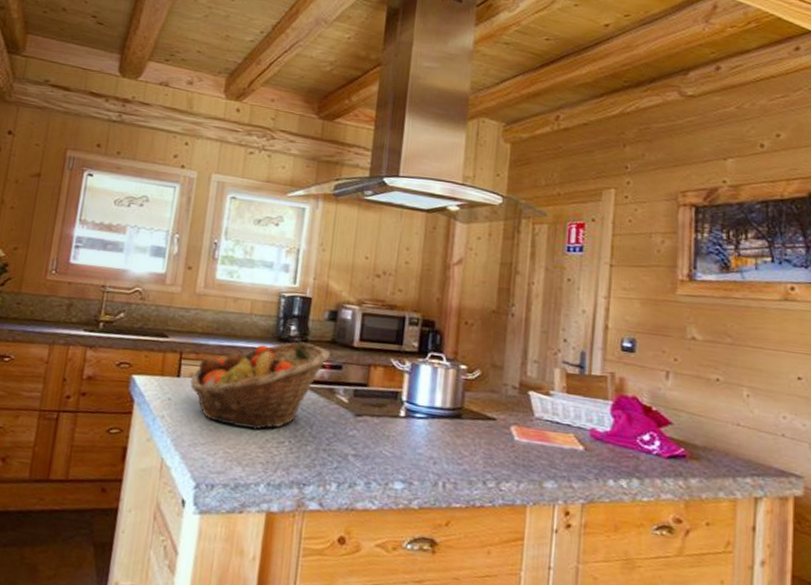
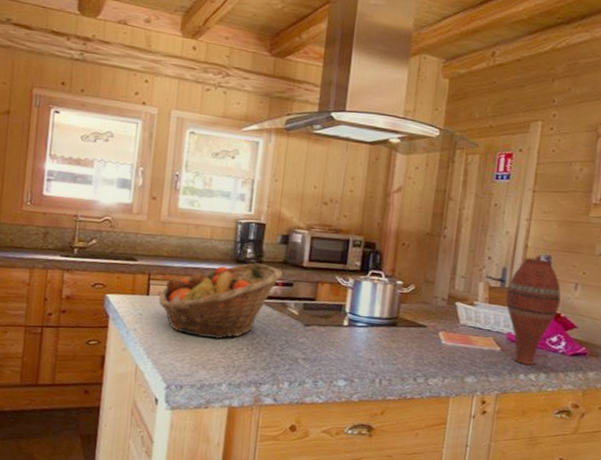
vase: none [585,338,651,470] -> present [505,256,561,366]

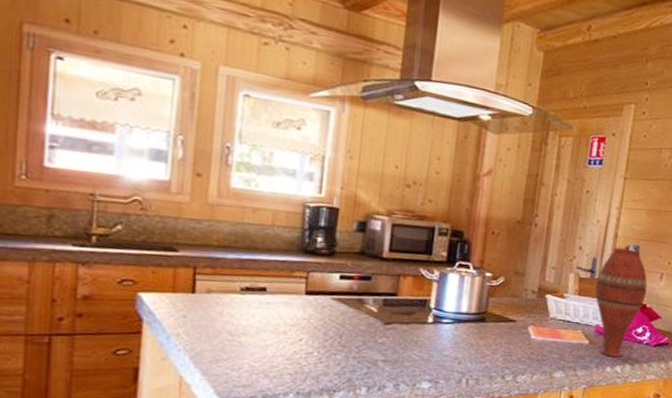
fruit basket: present [158,262,283,339] -> none [207,253,359,343]

